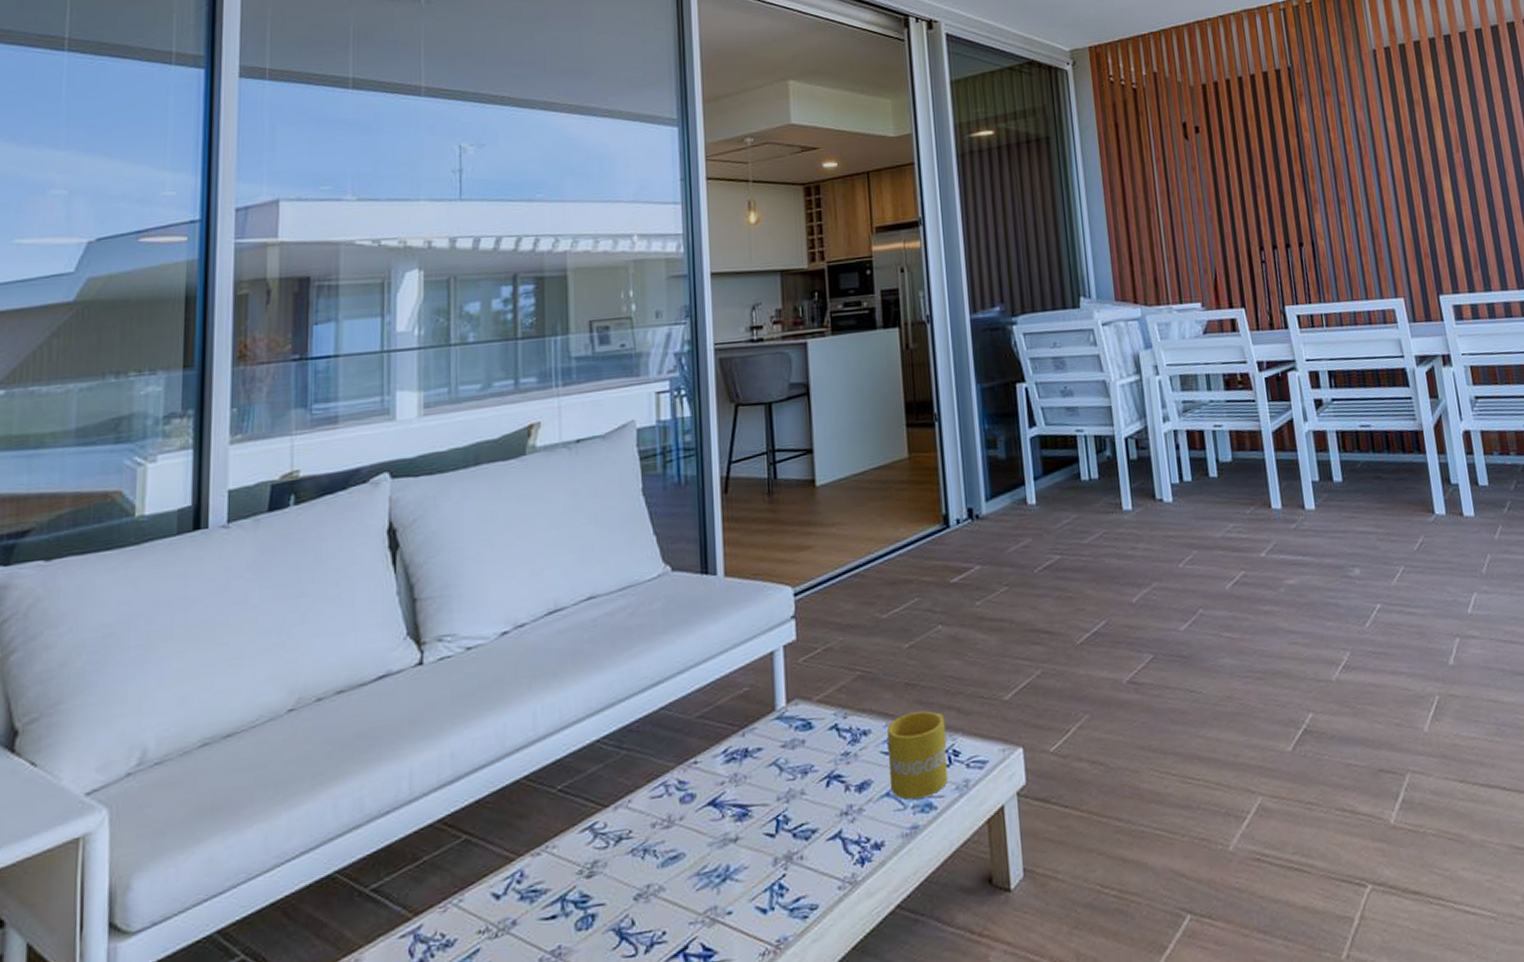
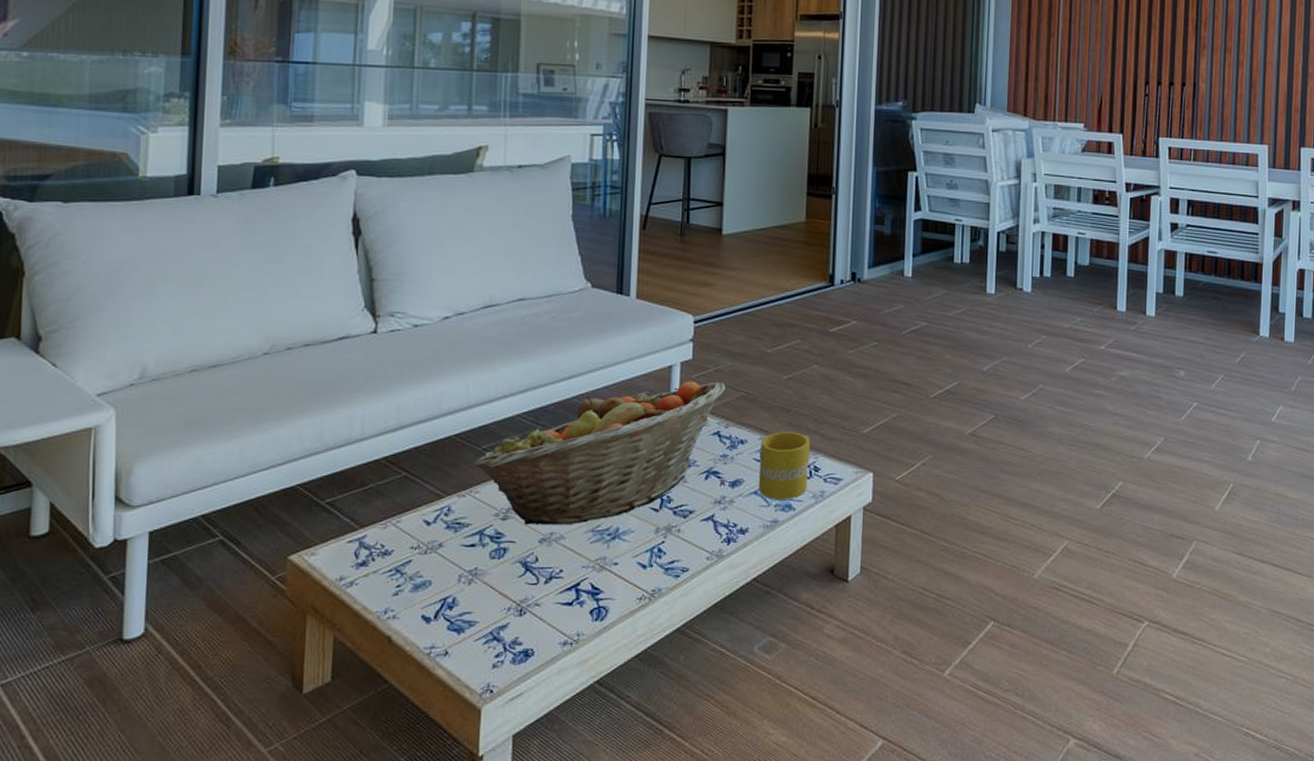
fruit basket: none [547,663,839,880] -> present [473,381,726,525]

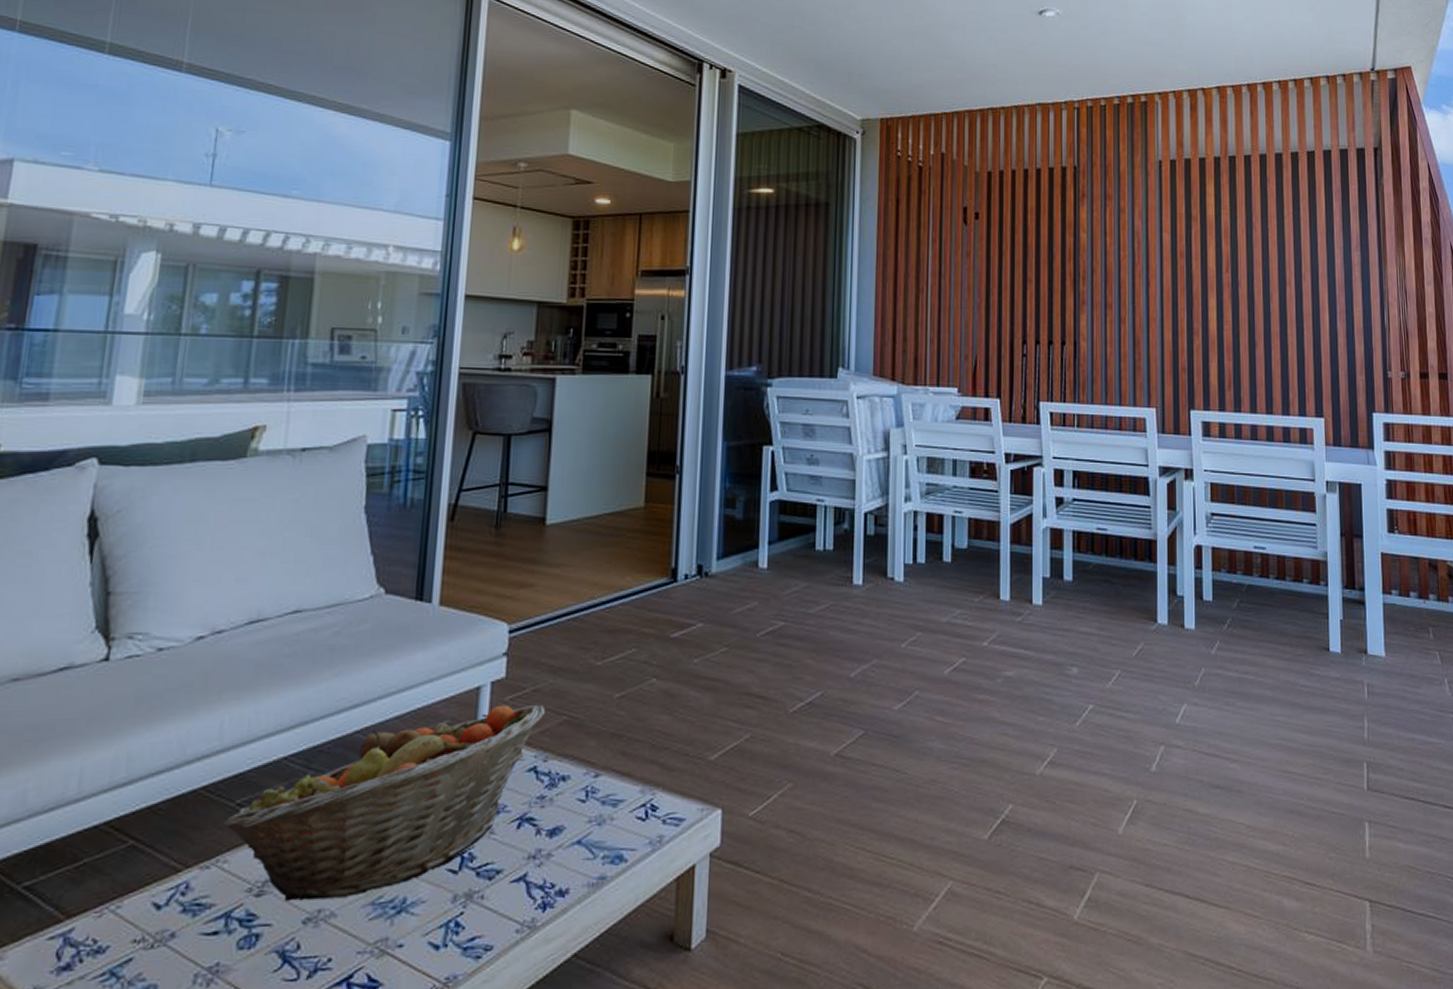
mug: present [759,432,811,499] -> none [583,762,647,849]

